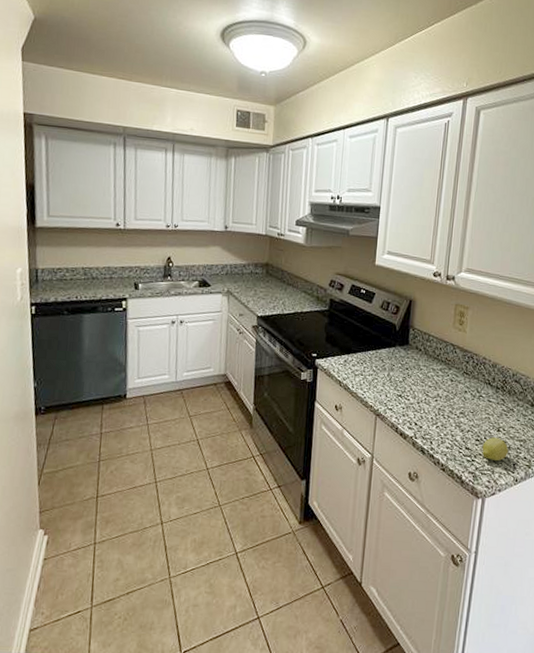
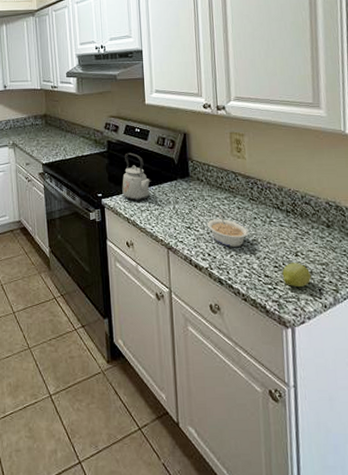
kettle: none [338,313,370,365] -> present [122,152,152,201]
legume: none [419,384,458,418] -> present [208,213,249,247]

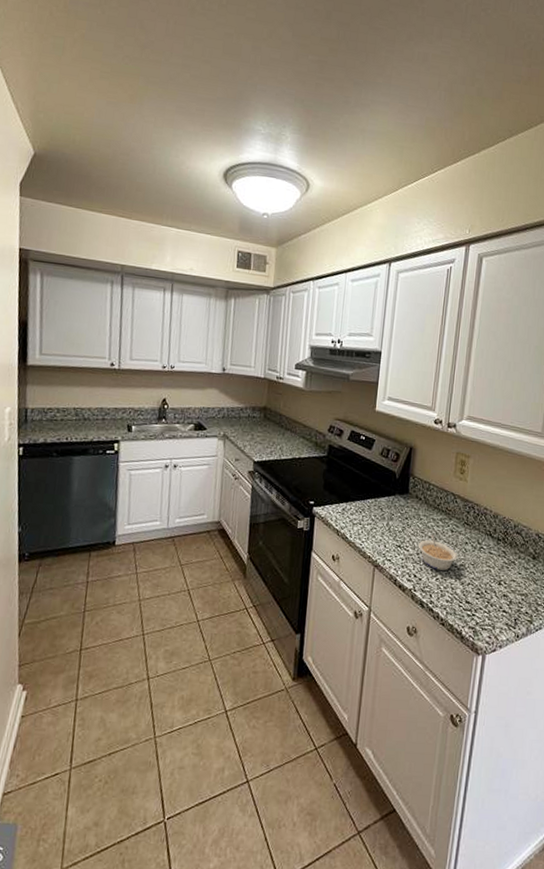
kettle: present [122,152,152,201] -> none [336,460,369,513]
fruit: present [282,263,312,288] -> none [482,591,510,616]

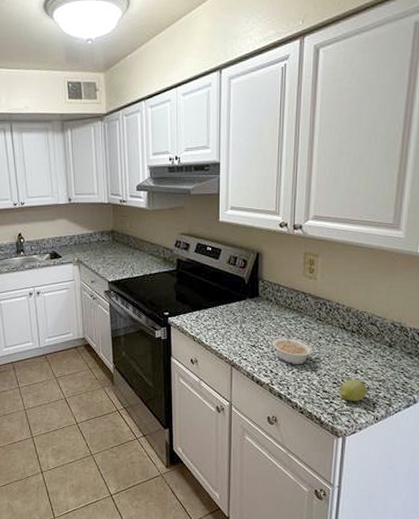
fruit: none [482,591,510,616] -> present [340,379,368,402]

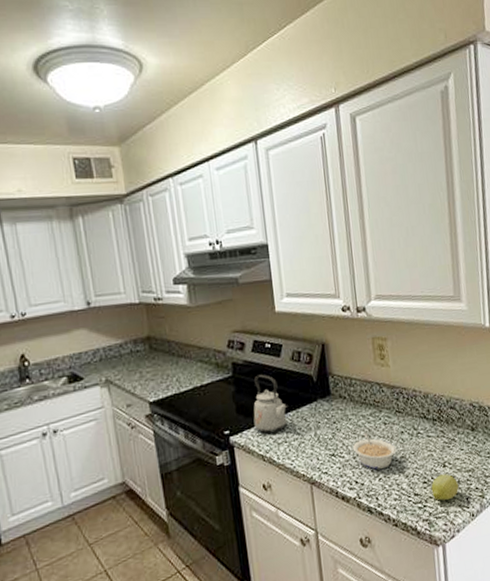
kettle: none [189,271,220,320] -> present [253,374,288,433]

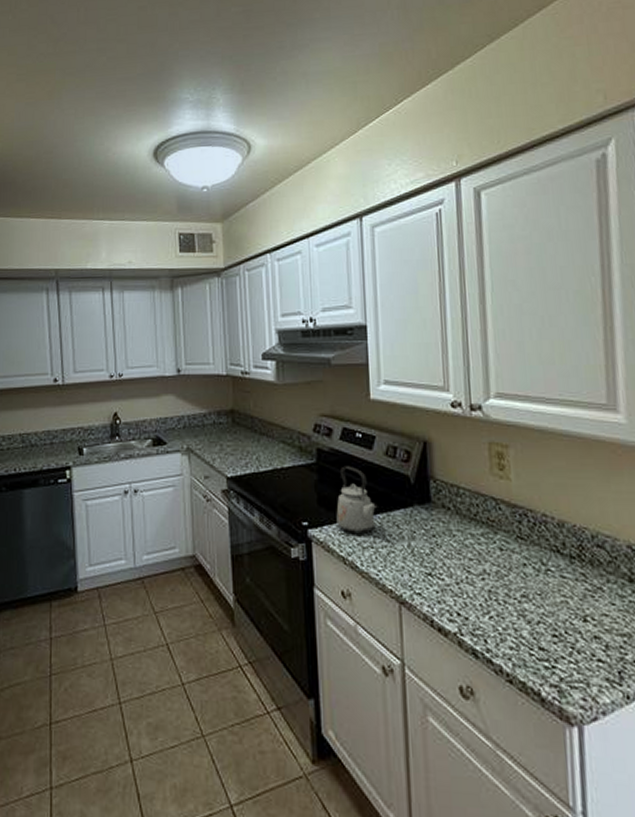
legume: present [353,432,397,470] -> none [457,555,516,605]
fruit: present [431,473,459,501] -> none [564,631,607,668]

